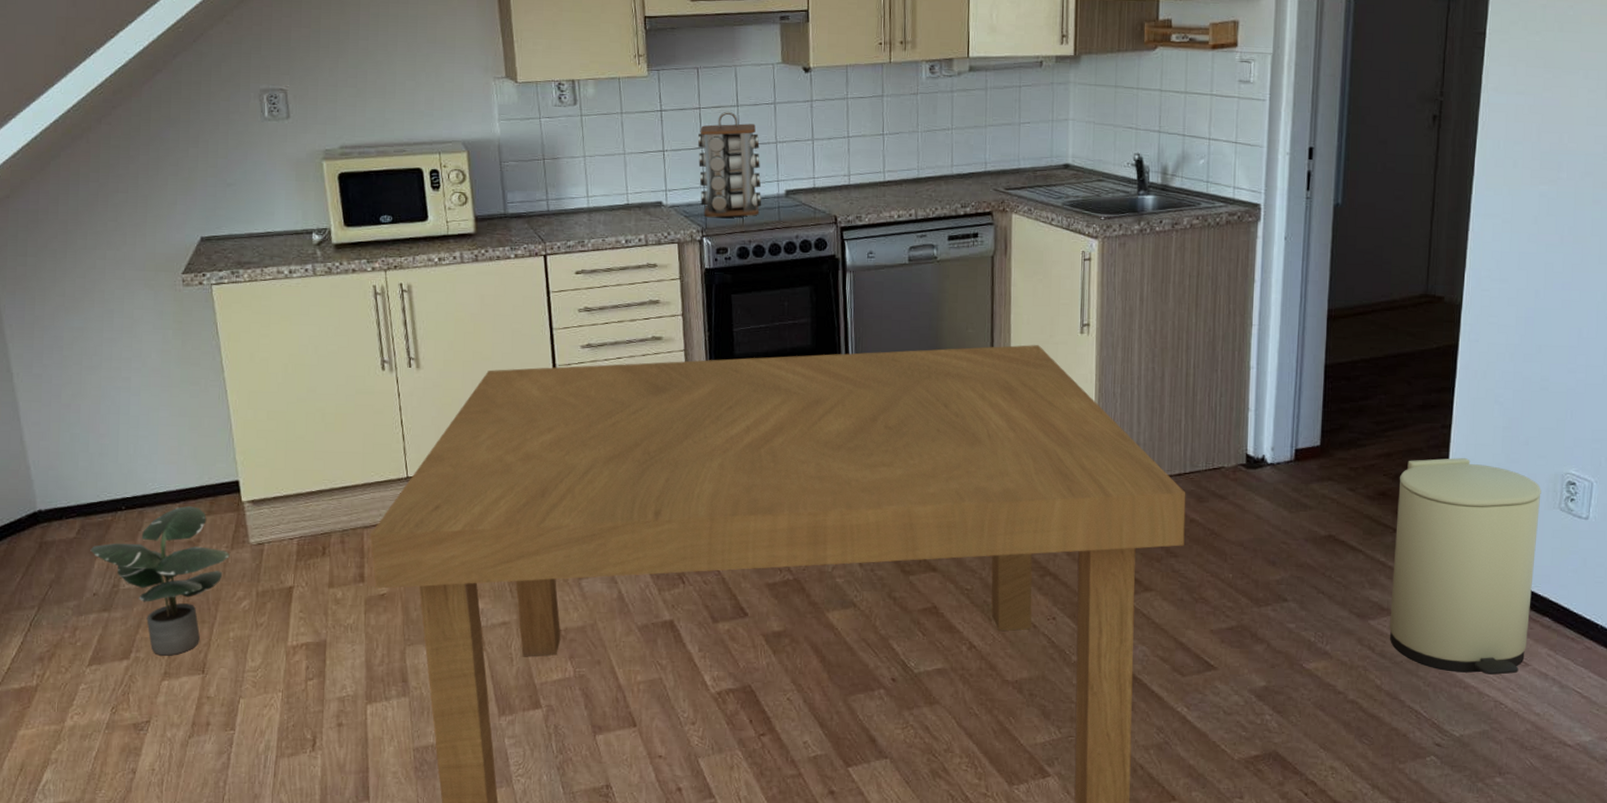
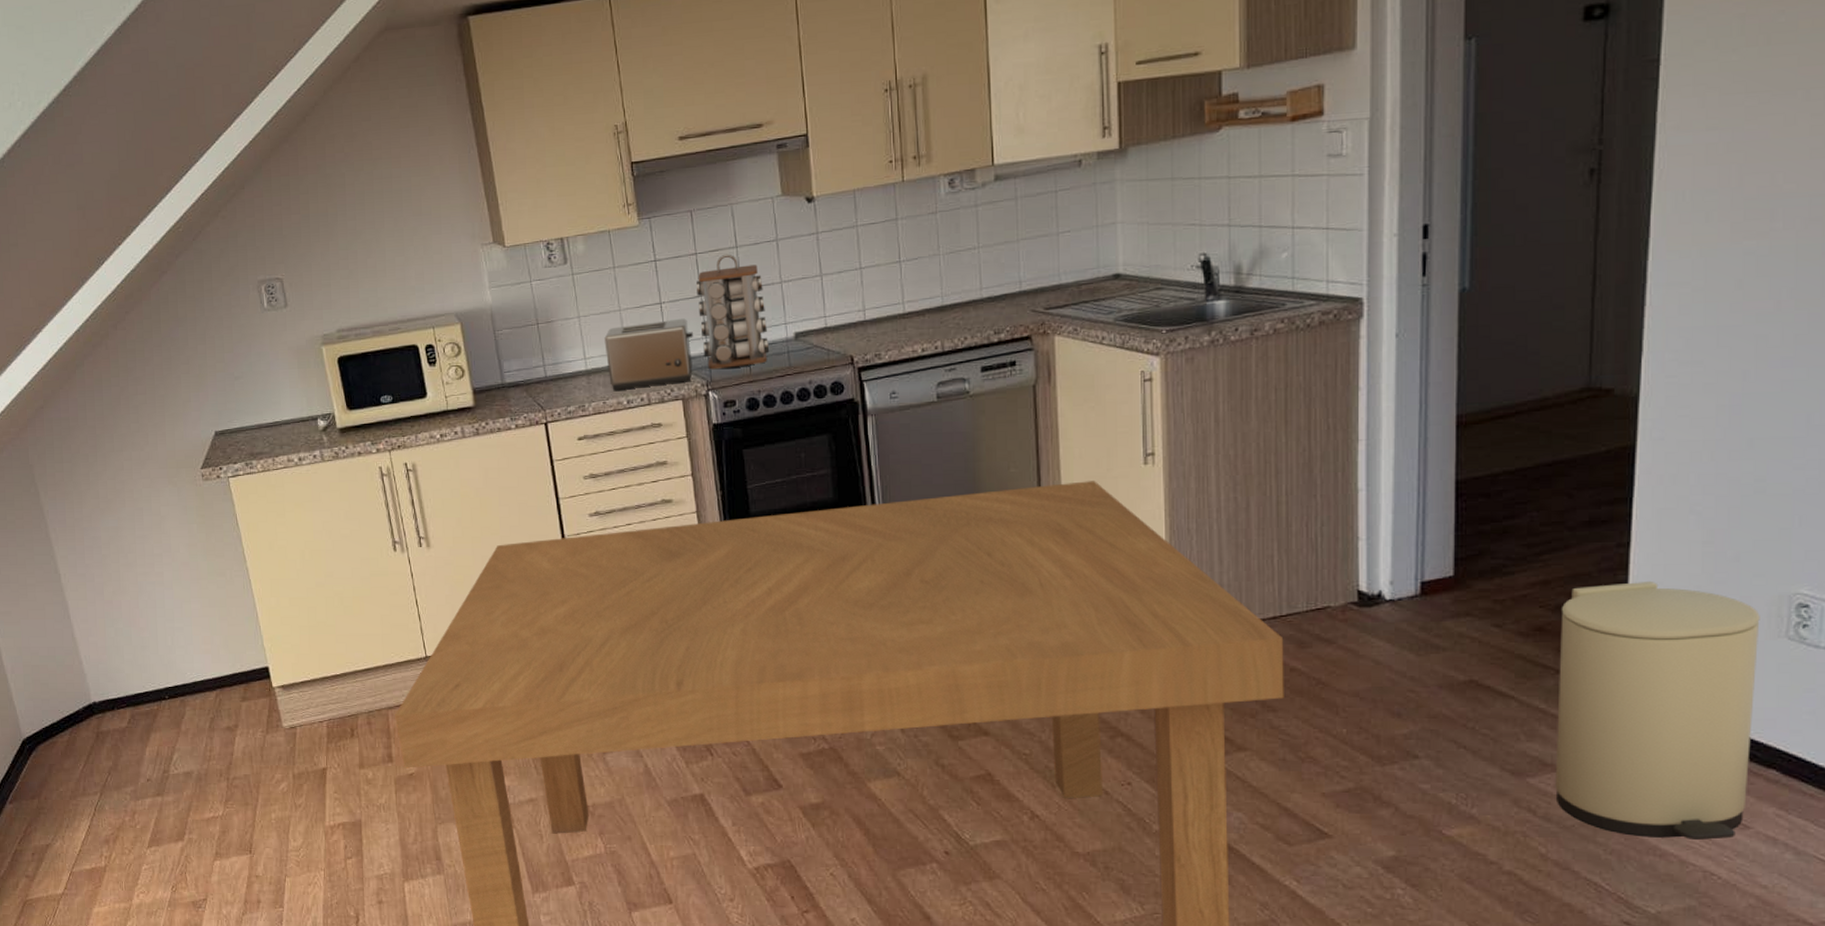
potted plant: present [90,506,230,656] -> none [141,693,266,837]
toaster: none [607,167,692,230] -> present [604,318,693,390]

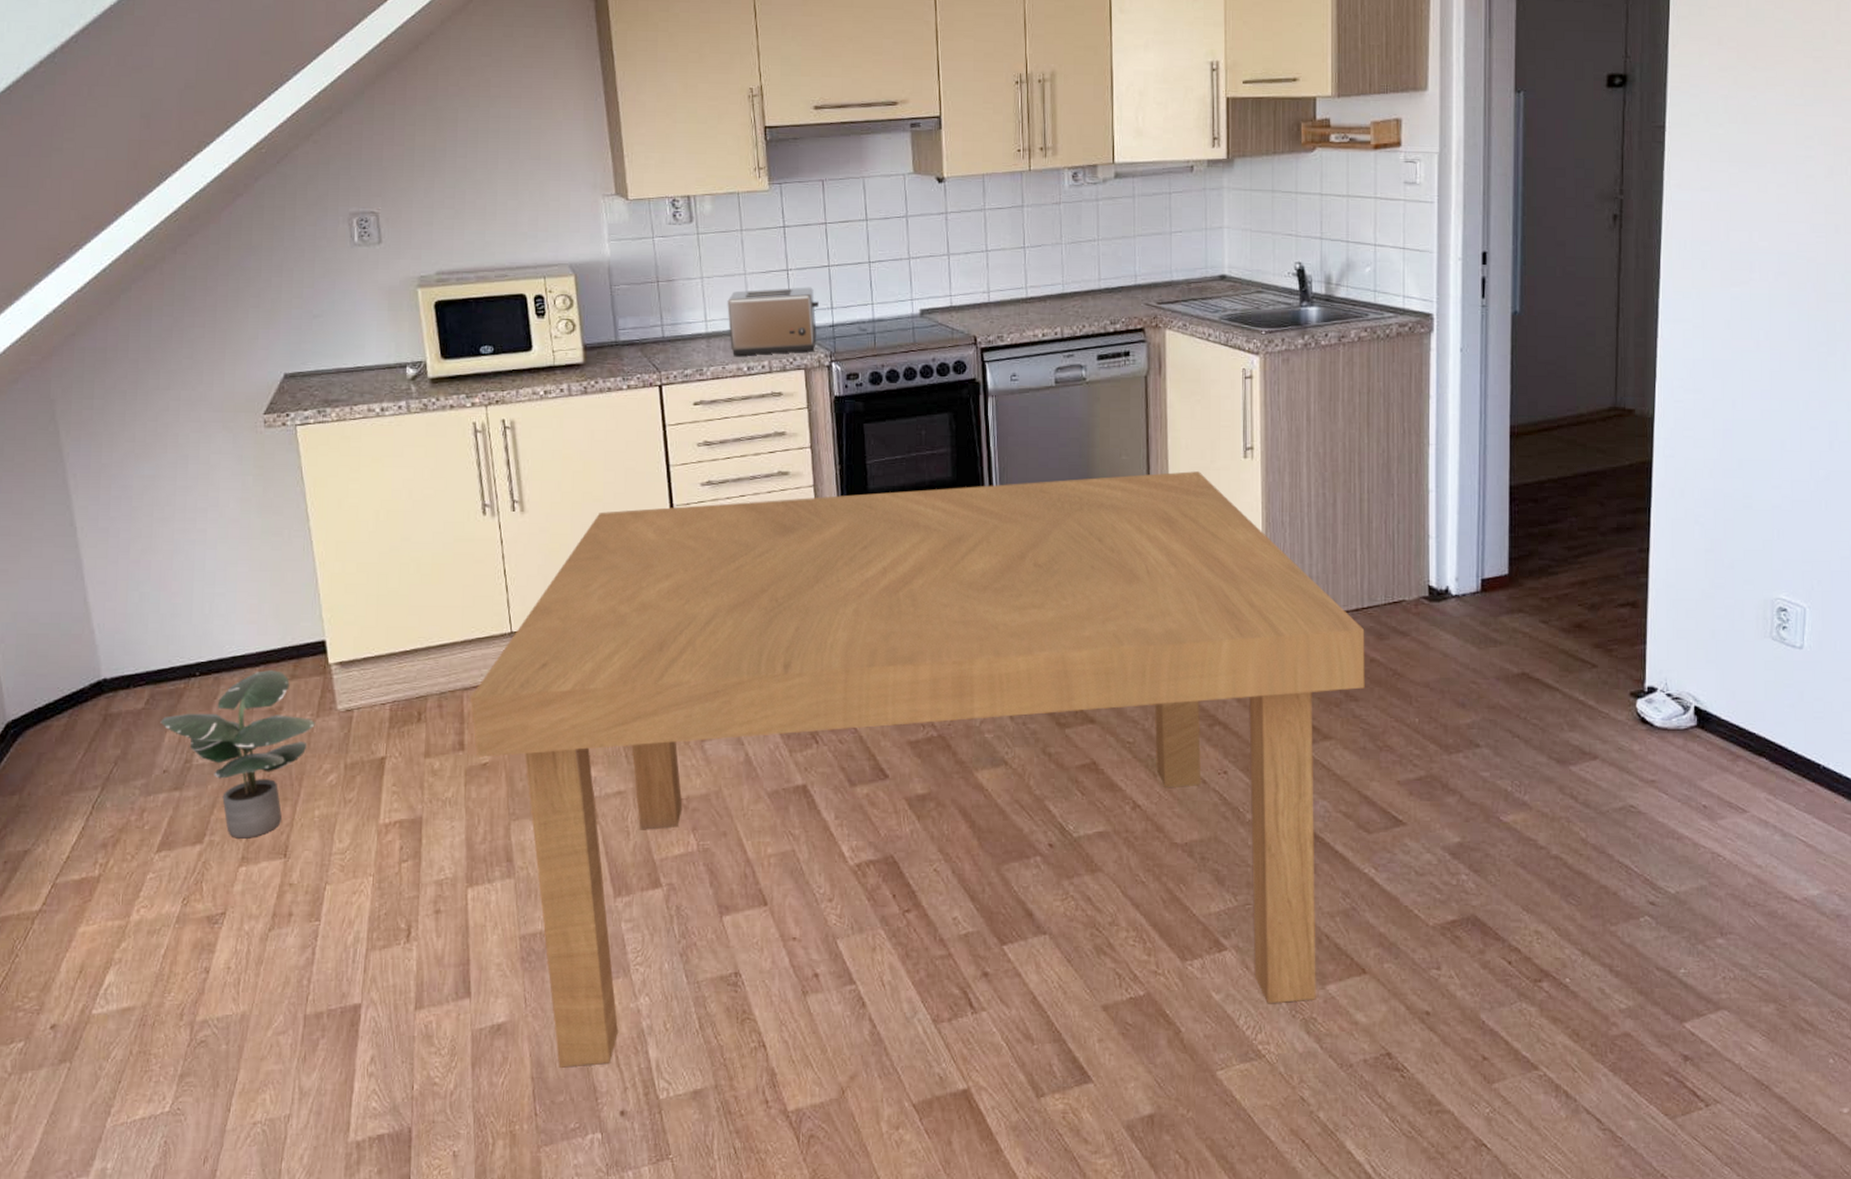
potted plant: none [141,693,266,837] -> present [160,670,315,839]
spice rack: present [697,253,770,369] -> none [825,226,895,340]
pedal bin: present [1555,582,1760,840] -> none [1593,584,1750,823]

